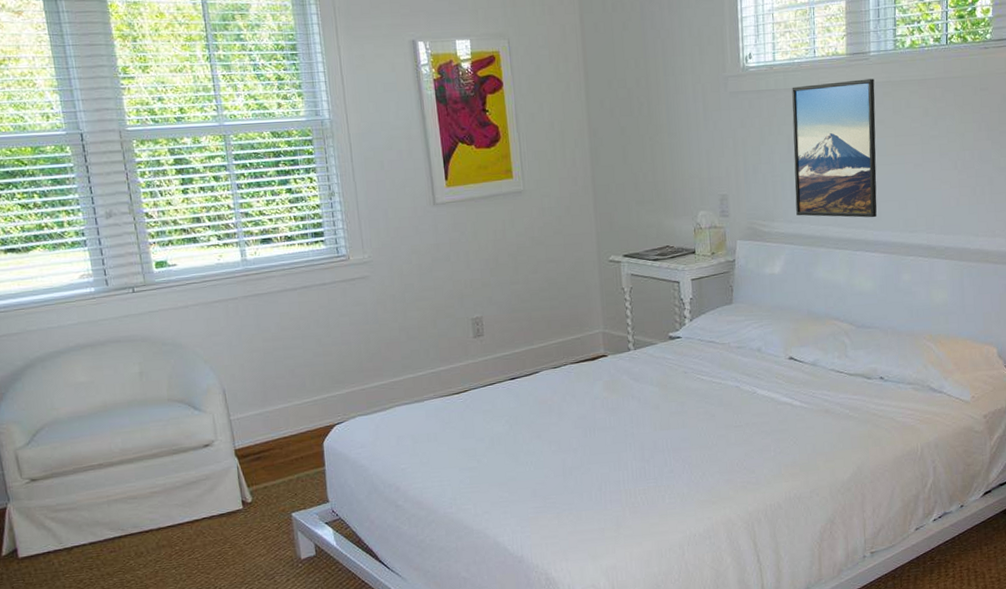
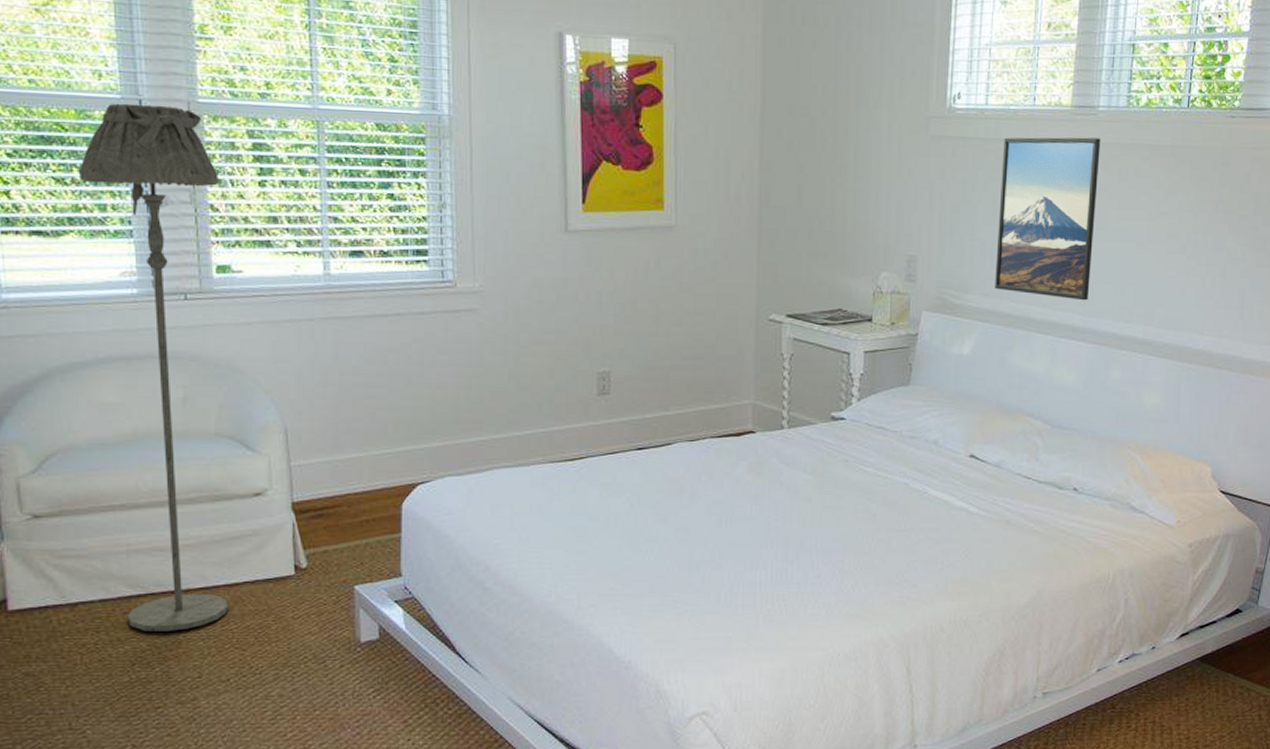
floor lamp: none [39,136,193,566] -> present [79,103,229,631]

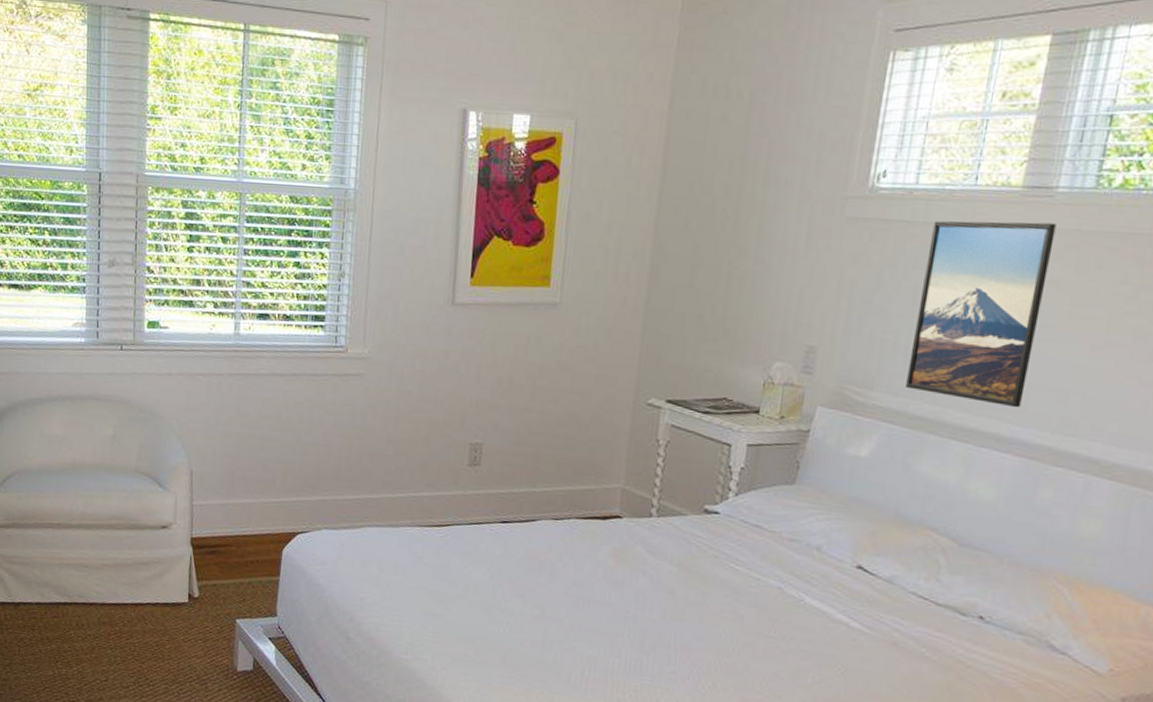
floor lamp: present [79,103,229,631] -> none [49,175,157,638]

